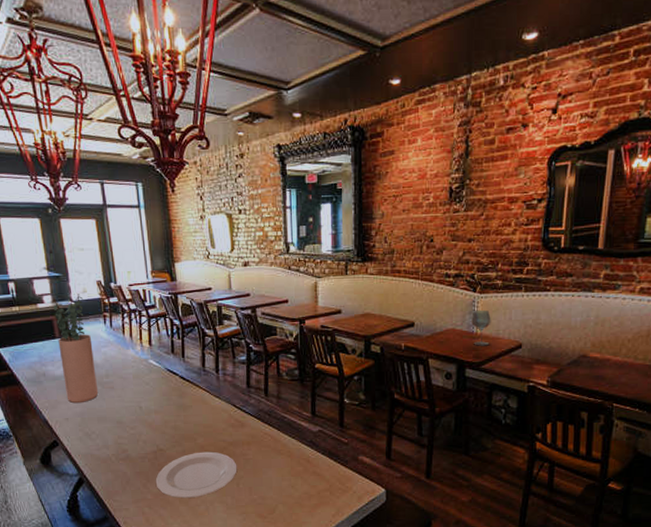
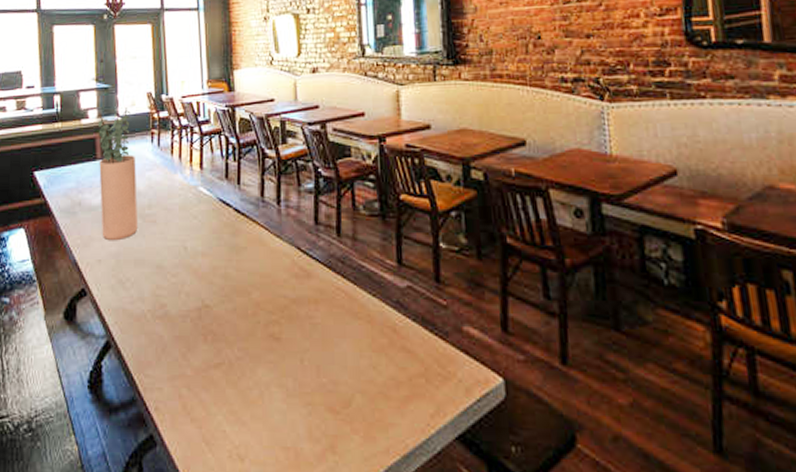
plate: present [155,451,238,499] -> none [197,311,302,378]
wine glass: present [471,309,491,346] -> none [601,123,631,172]

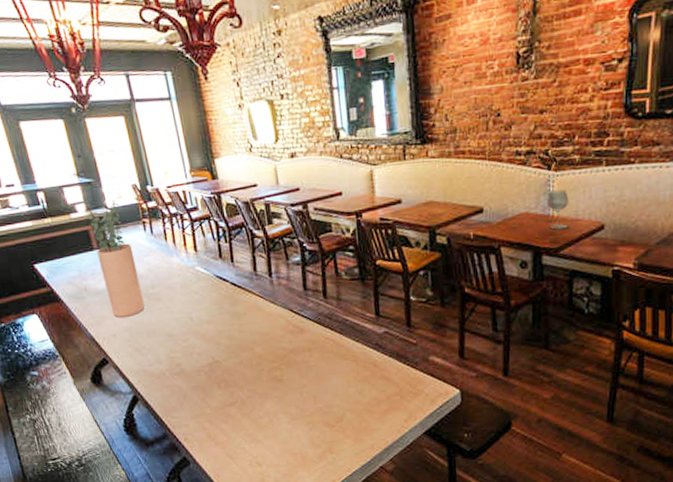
wine glass: none [601,123,631,172] -> present [547,189,569,230]

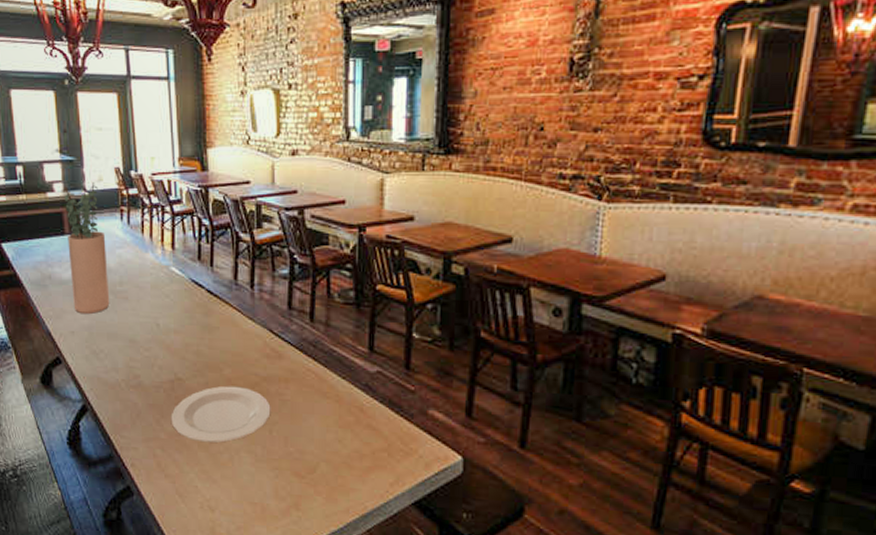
plate: none [213,360,300,411] -> present [170,386,271,443]
wine glass: present [547,189,569,230] -> none [593,224,622,275]

